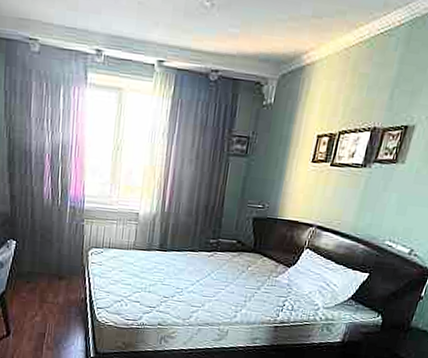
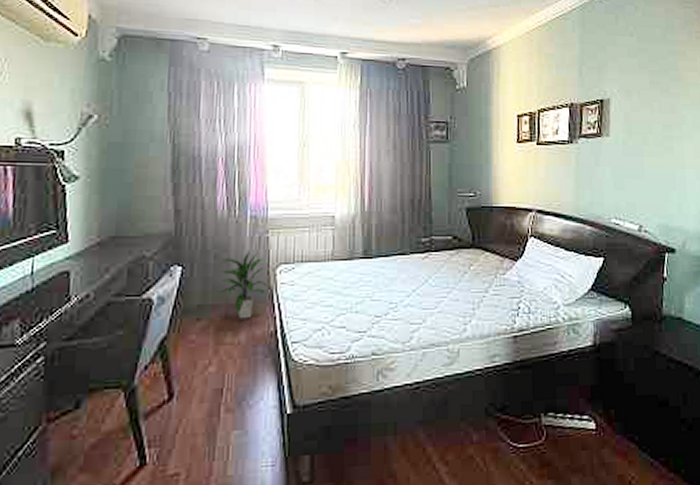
indoor plant: none [43,233,82,286] -> present [218,250,269,319]

